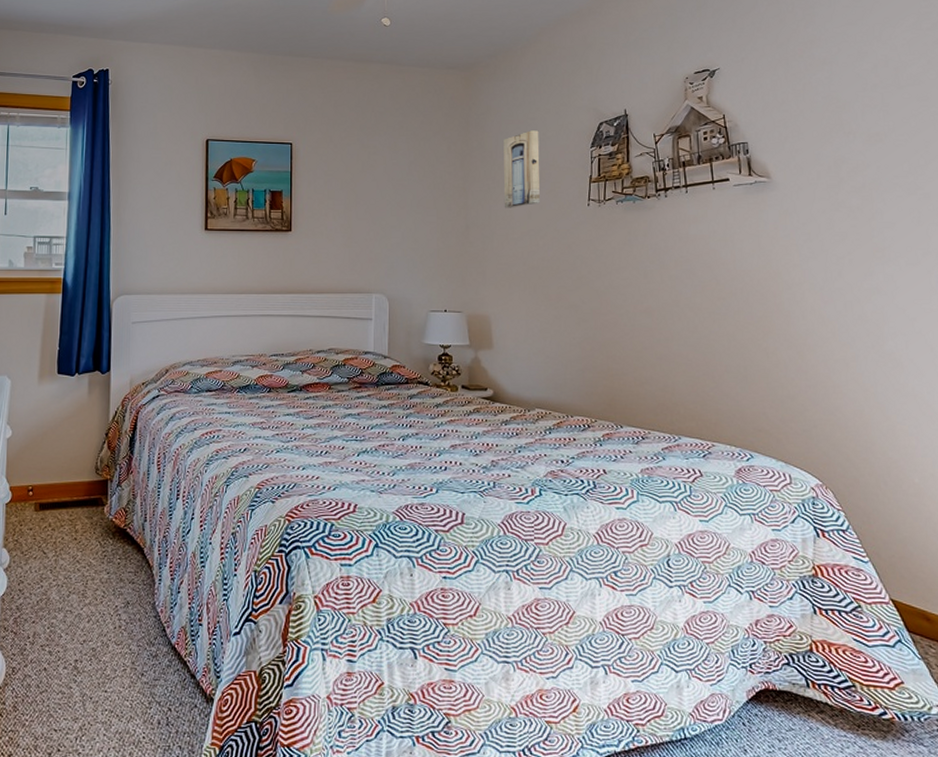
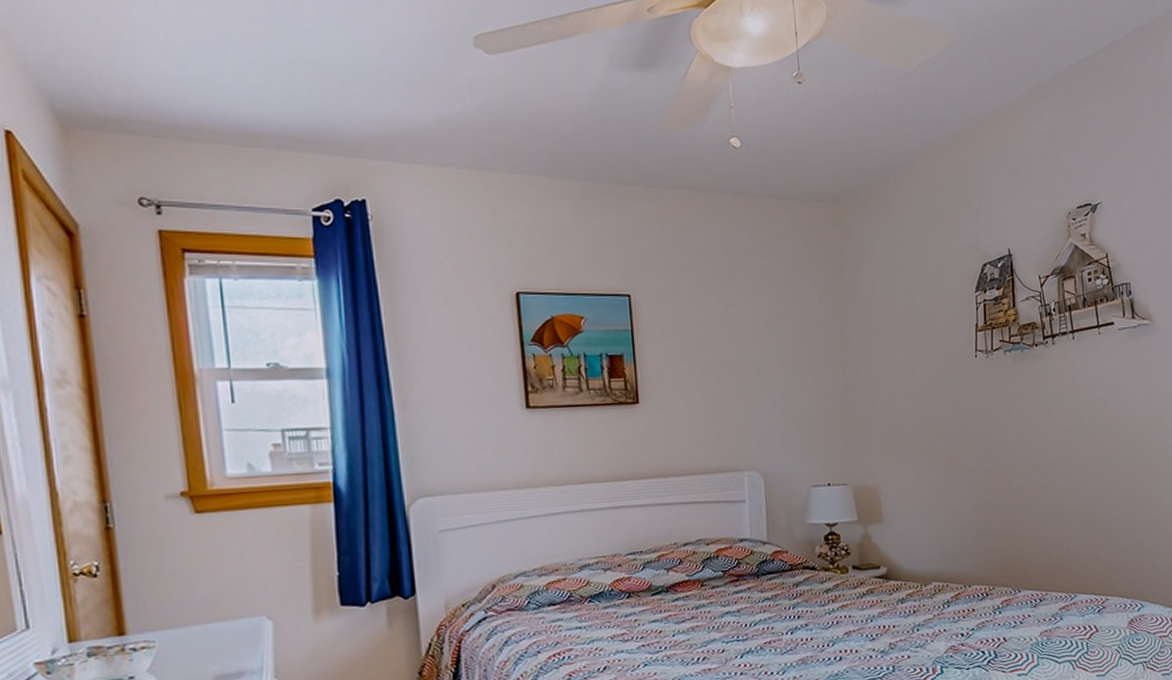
wall art: present [503,130,540,208] -> none [881,274,925,364]

